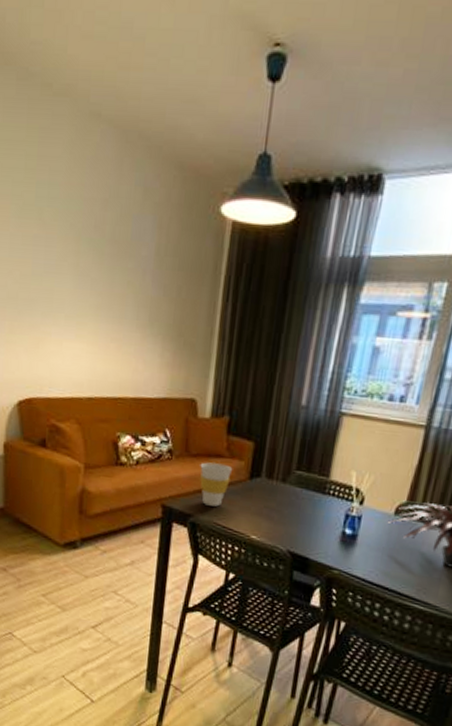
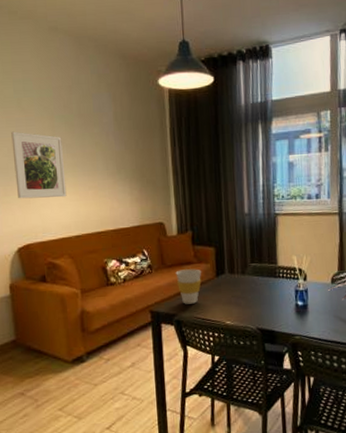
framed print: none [24,251,87,347] -> present [11,131,67,199]

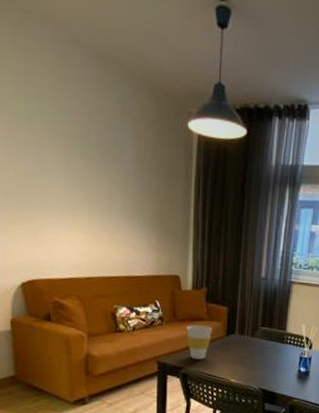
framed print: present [11,131,67,199] -> none [19,153,79,235]

